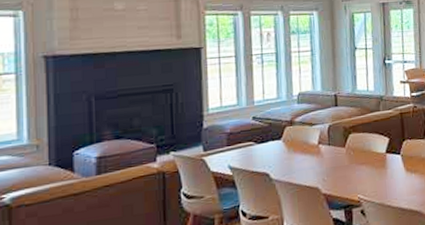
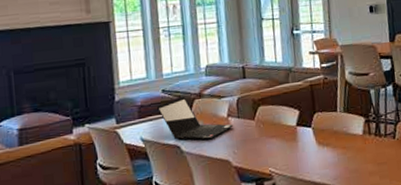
laptop computer: none [246,123,325,168] -> present [156,96,234,141]

